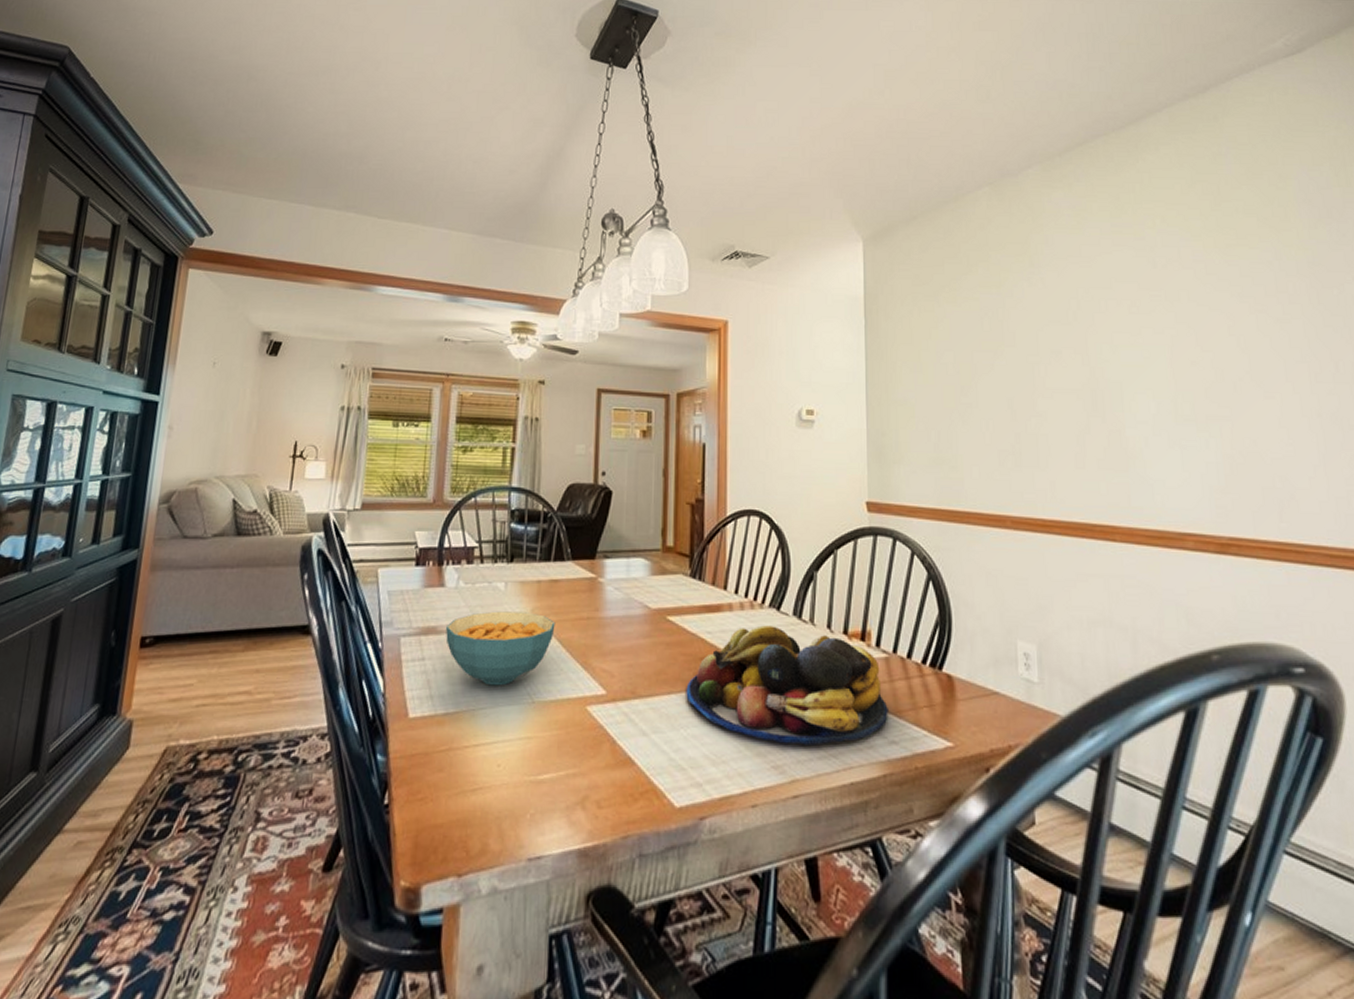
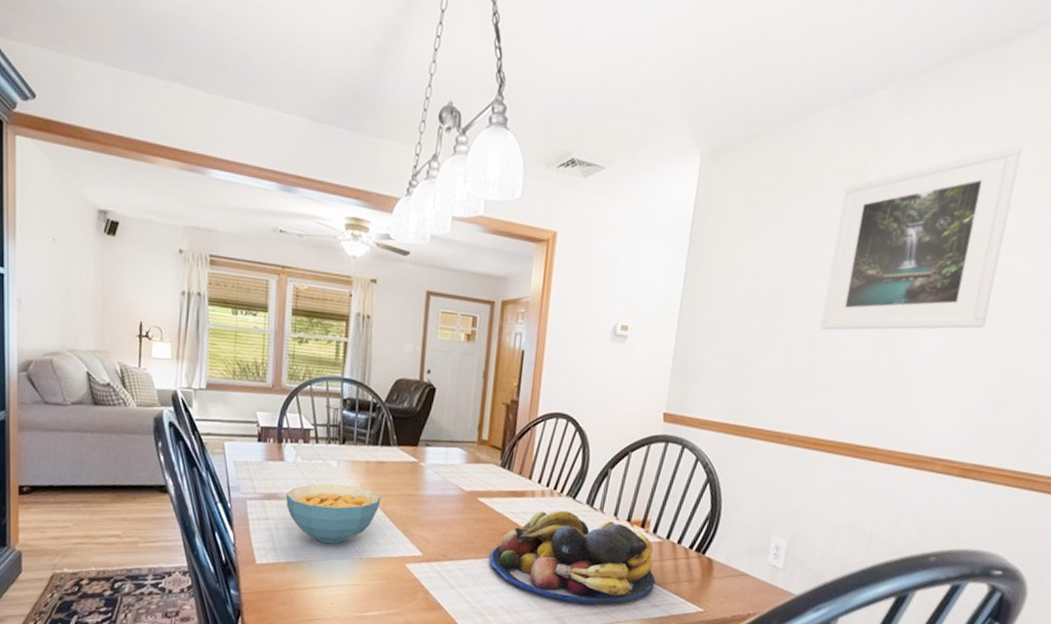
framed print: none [1013,209,1195,400] -> present [821,146,1023,330]

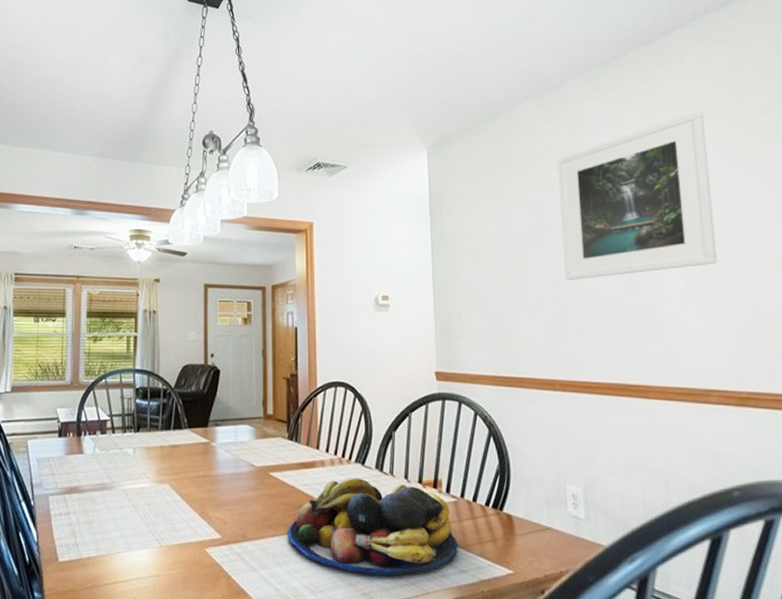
cereal bowl: present [286,484,381,544] -> none [86,472,177,534]

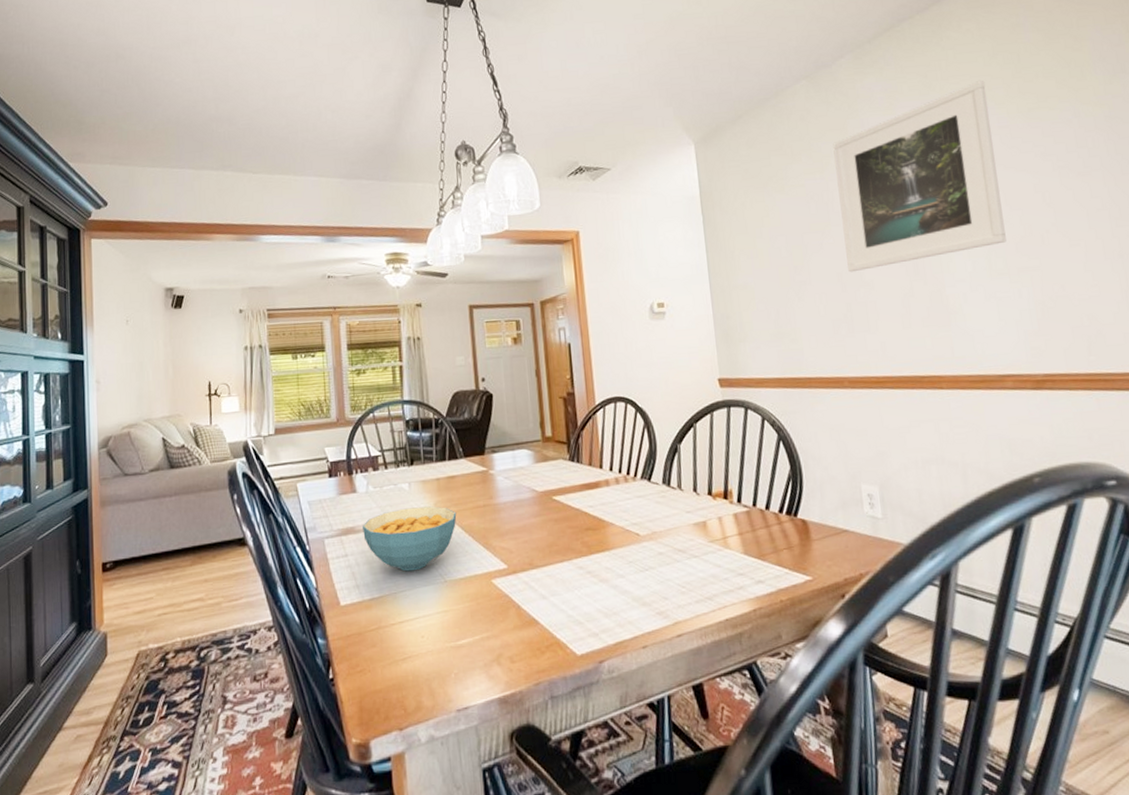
cereal bowl: none [86,472,177,534] -> present [363,506,457,572]
fruit bowl: present [288,478,458,576] -> none [576,494,754,593]

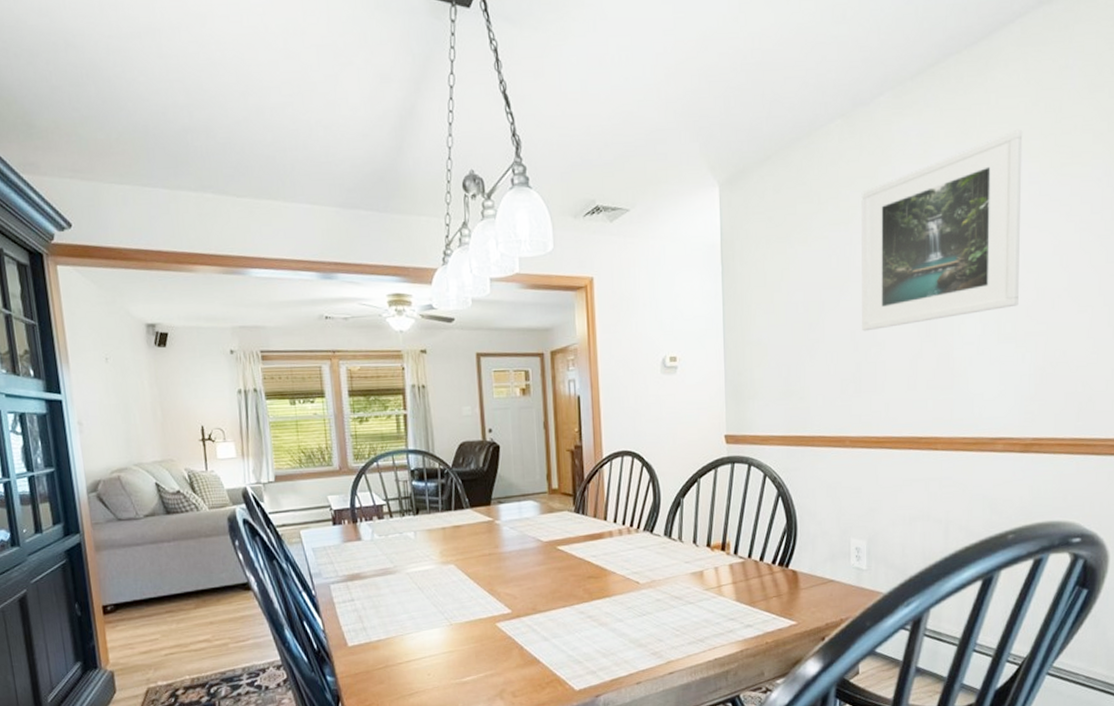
cereal bowl: present [363,506,457,572] -> none [368,554,462,615]

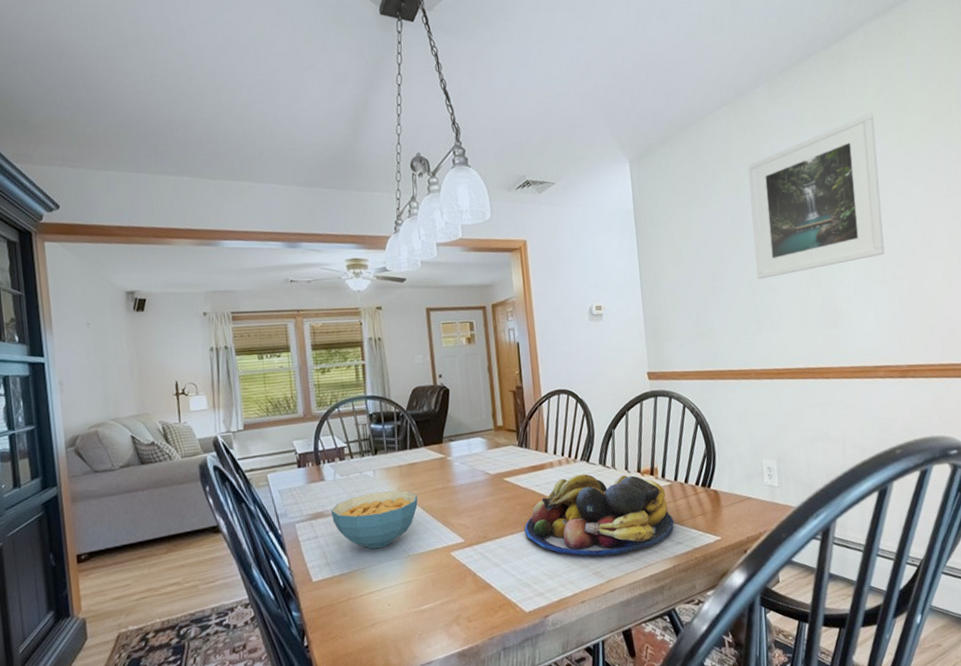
cereal bowl: none [368,554,462,615] -> present [331,490,418,549]
fruit bowl: none [578,546,745,636] -> present [524,474,674,556]

